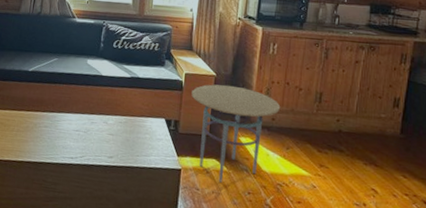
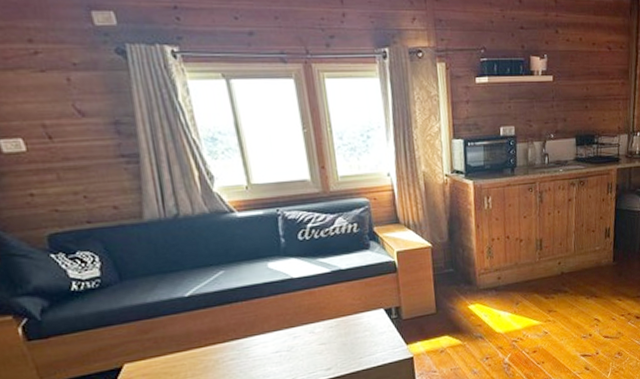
side table: present [191,84,281,183] -> none [408,252,505,357]

